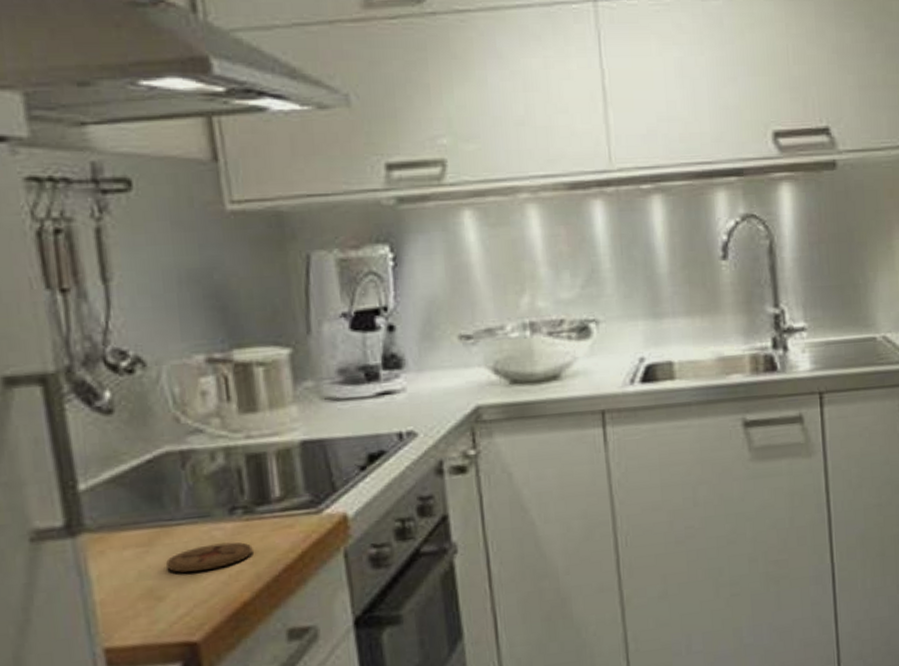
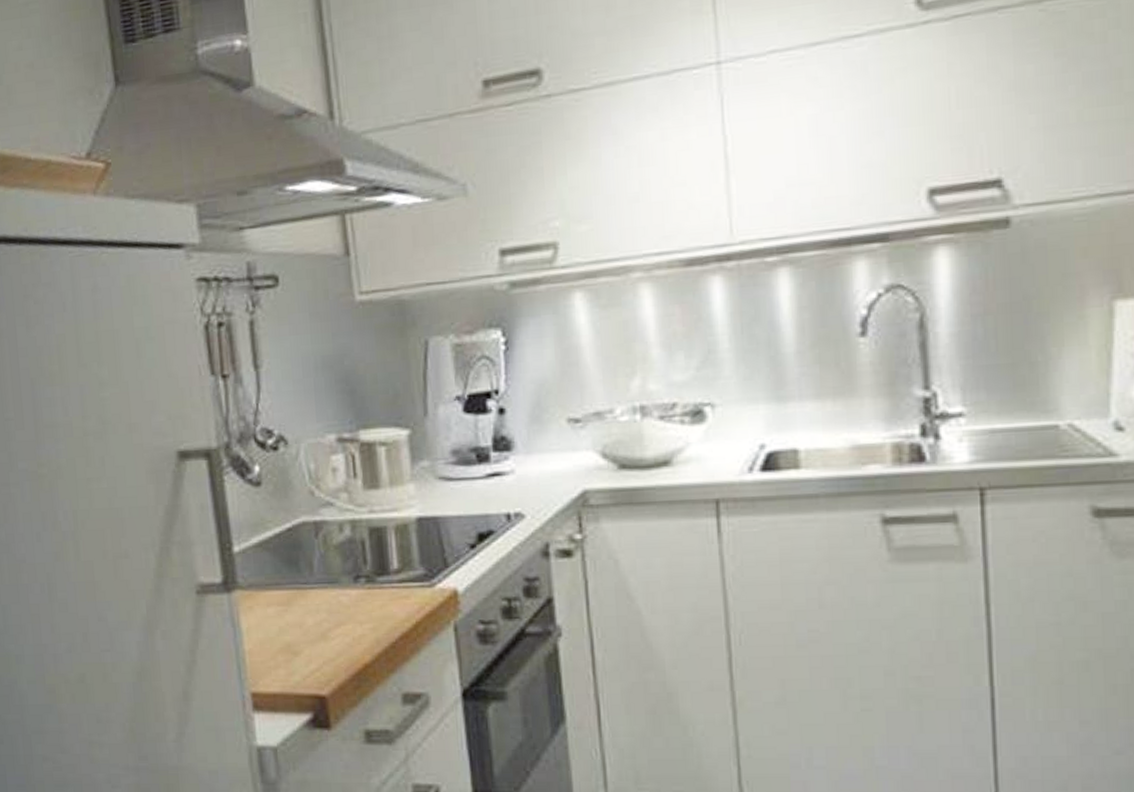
coaster: present [165,542,253,573] -> none [300,608,374,632]

